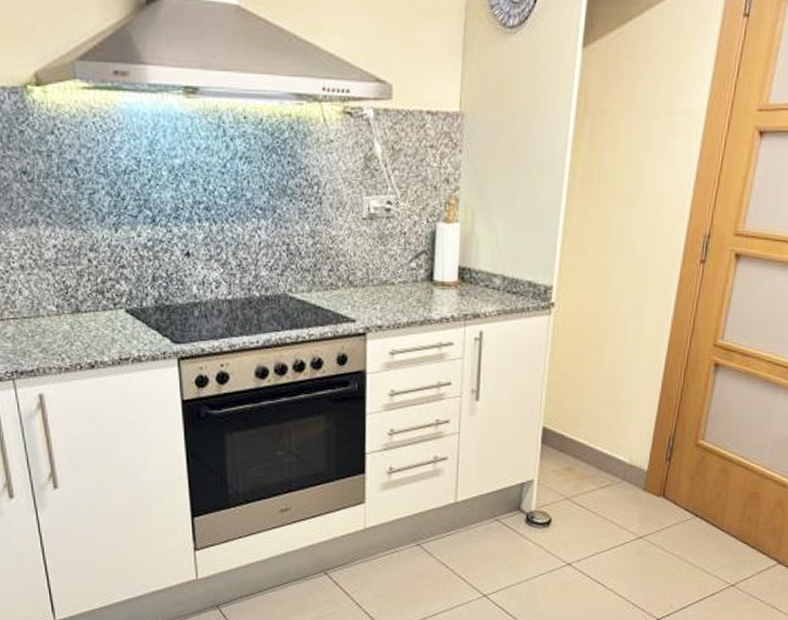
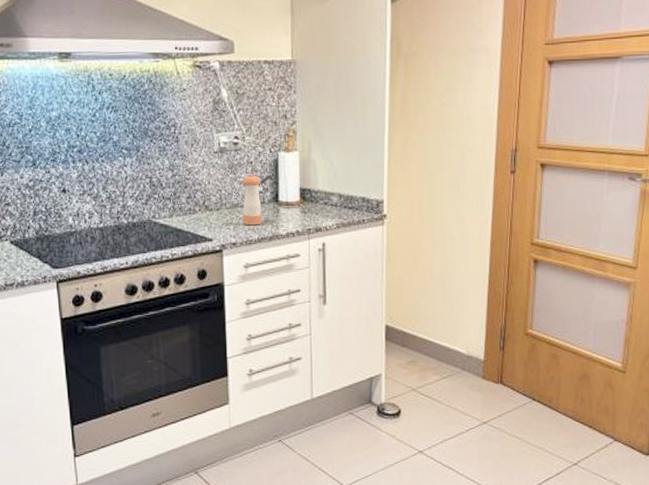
pepper shaker: none [391,247,415,307] -> present [241,174,262,226]

